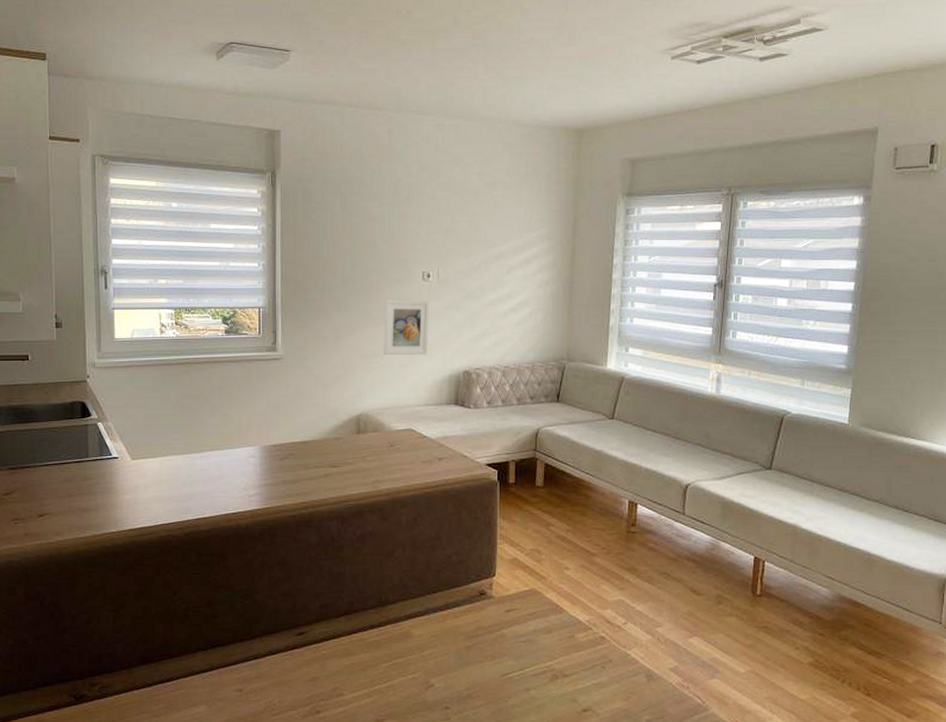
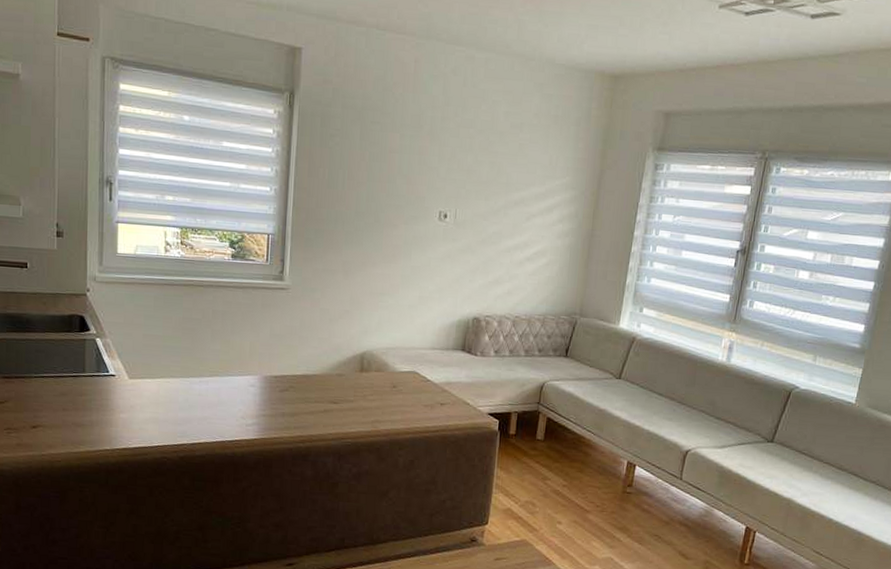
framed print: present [383,299,430,356] -> none [393,237,444,298]

